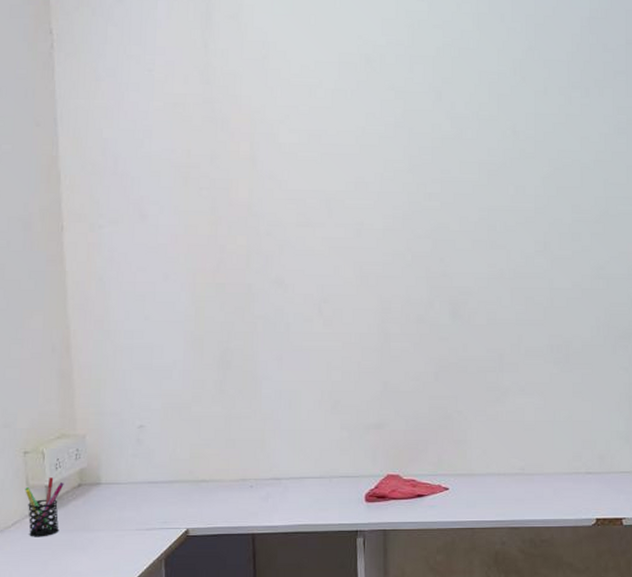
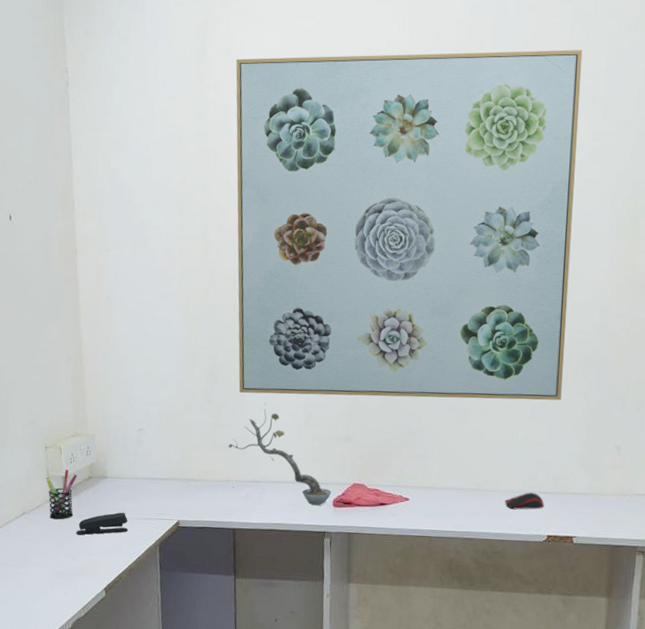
stapler: none [62,523,127,554] -> present [76,512,128,535]
plant: none [244,390,364,501] -> present [228,402,332,505]
wall art: none [245,24,603,380] -> present [236,50,583,400]
computer mouse: none [550,474,592,493] -> present [504,492,545,510]

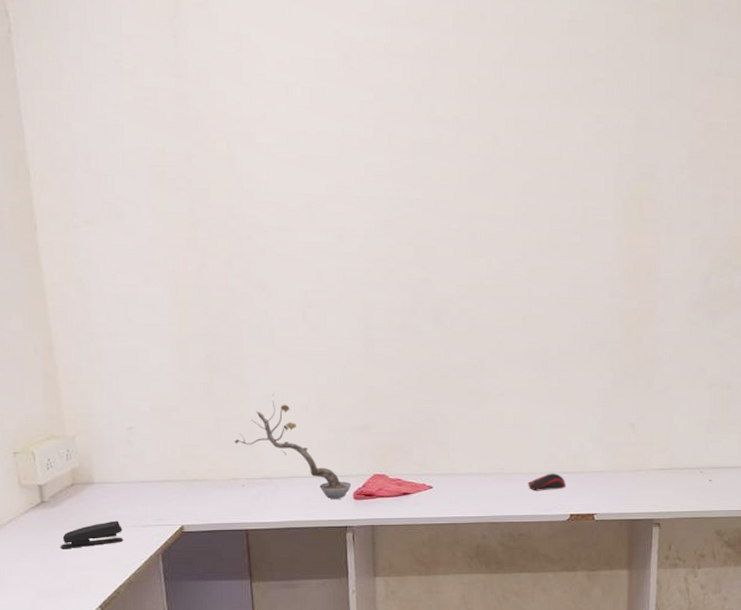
pen holder: present [46,470,77,520] -> none [18,477,57,534]
wall art: present [236,50,583,400] -> none [216,14,582,384]

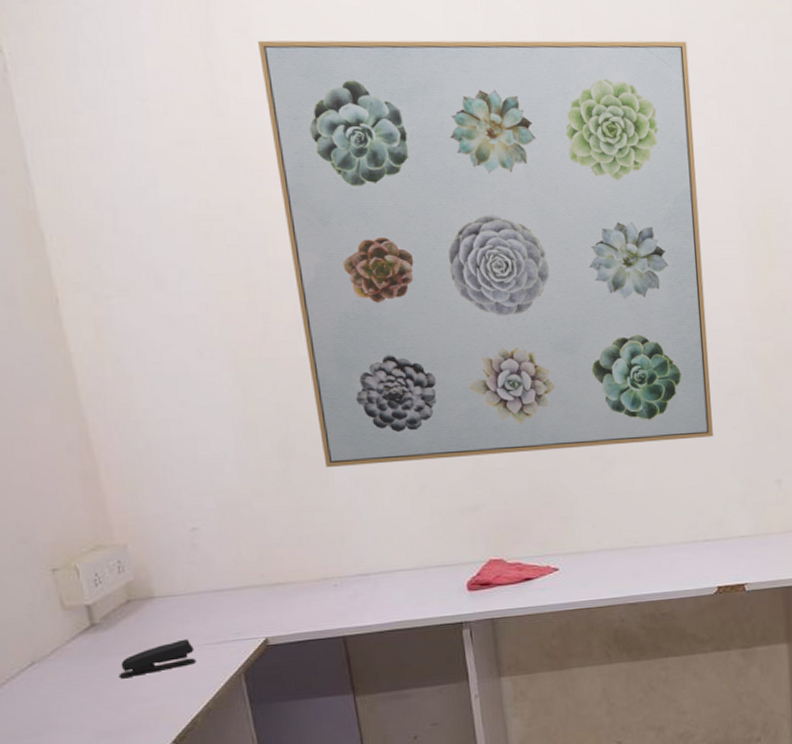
wall art: none [216,14,582,384] -> present [258,40,713,467]
plant: present [234,393,352,499] -> none [320,476,464,592]
computer mouse: present [528,473,566,491] -> none [667,542,711,564]

